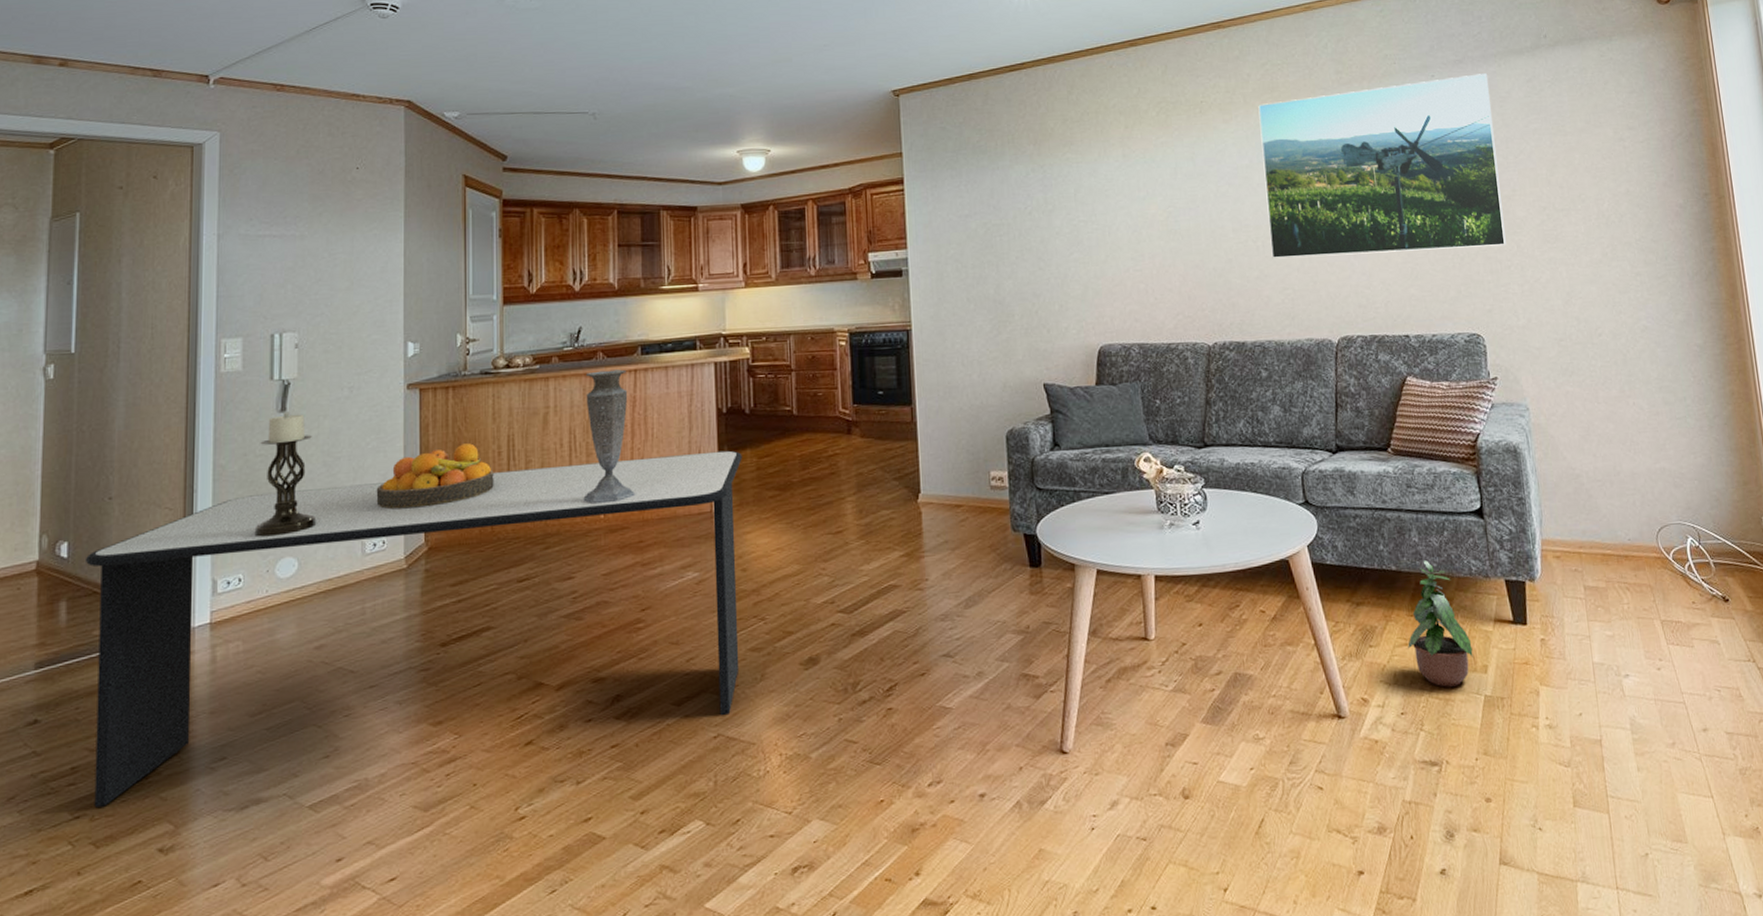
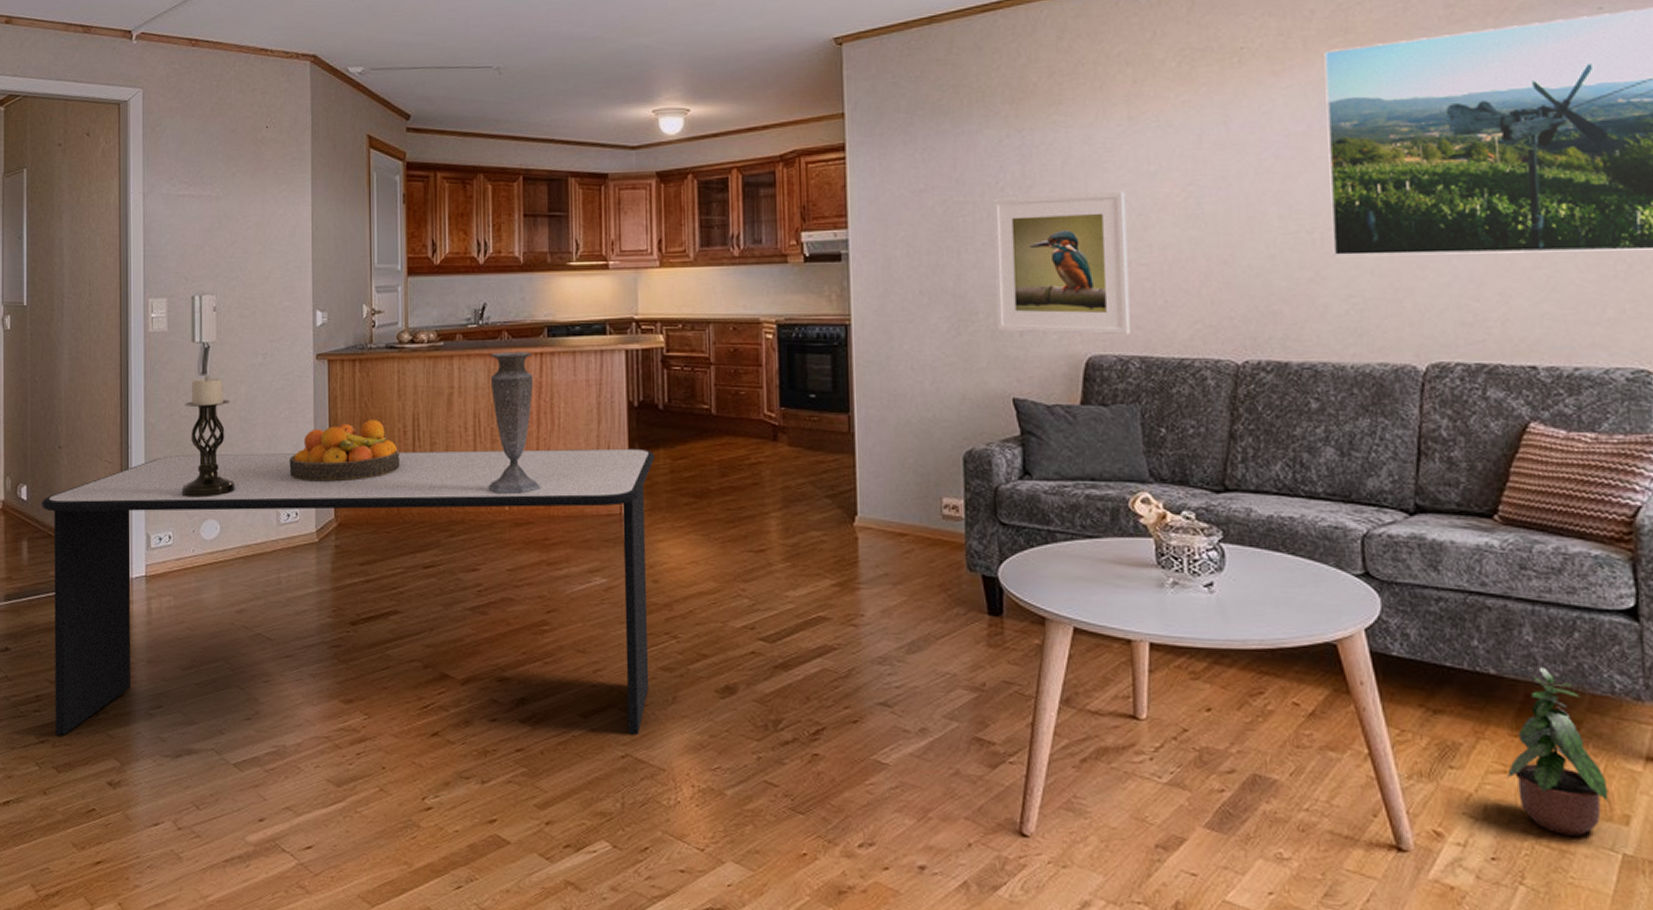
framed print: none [1022,212,1131,330] -> present [992,190,1130,336]

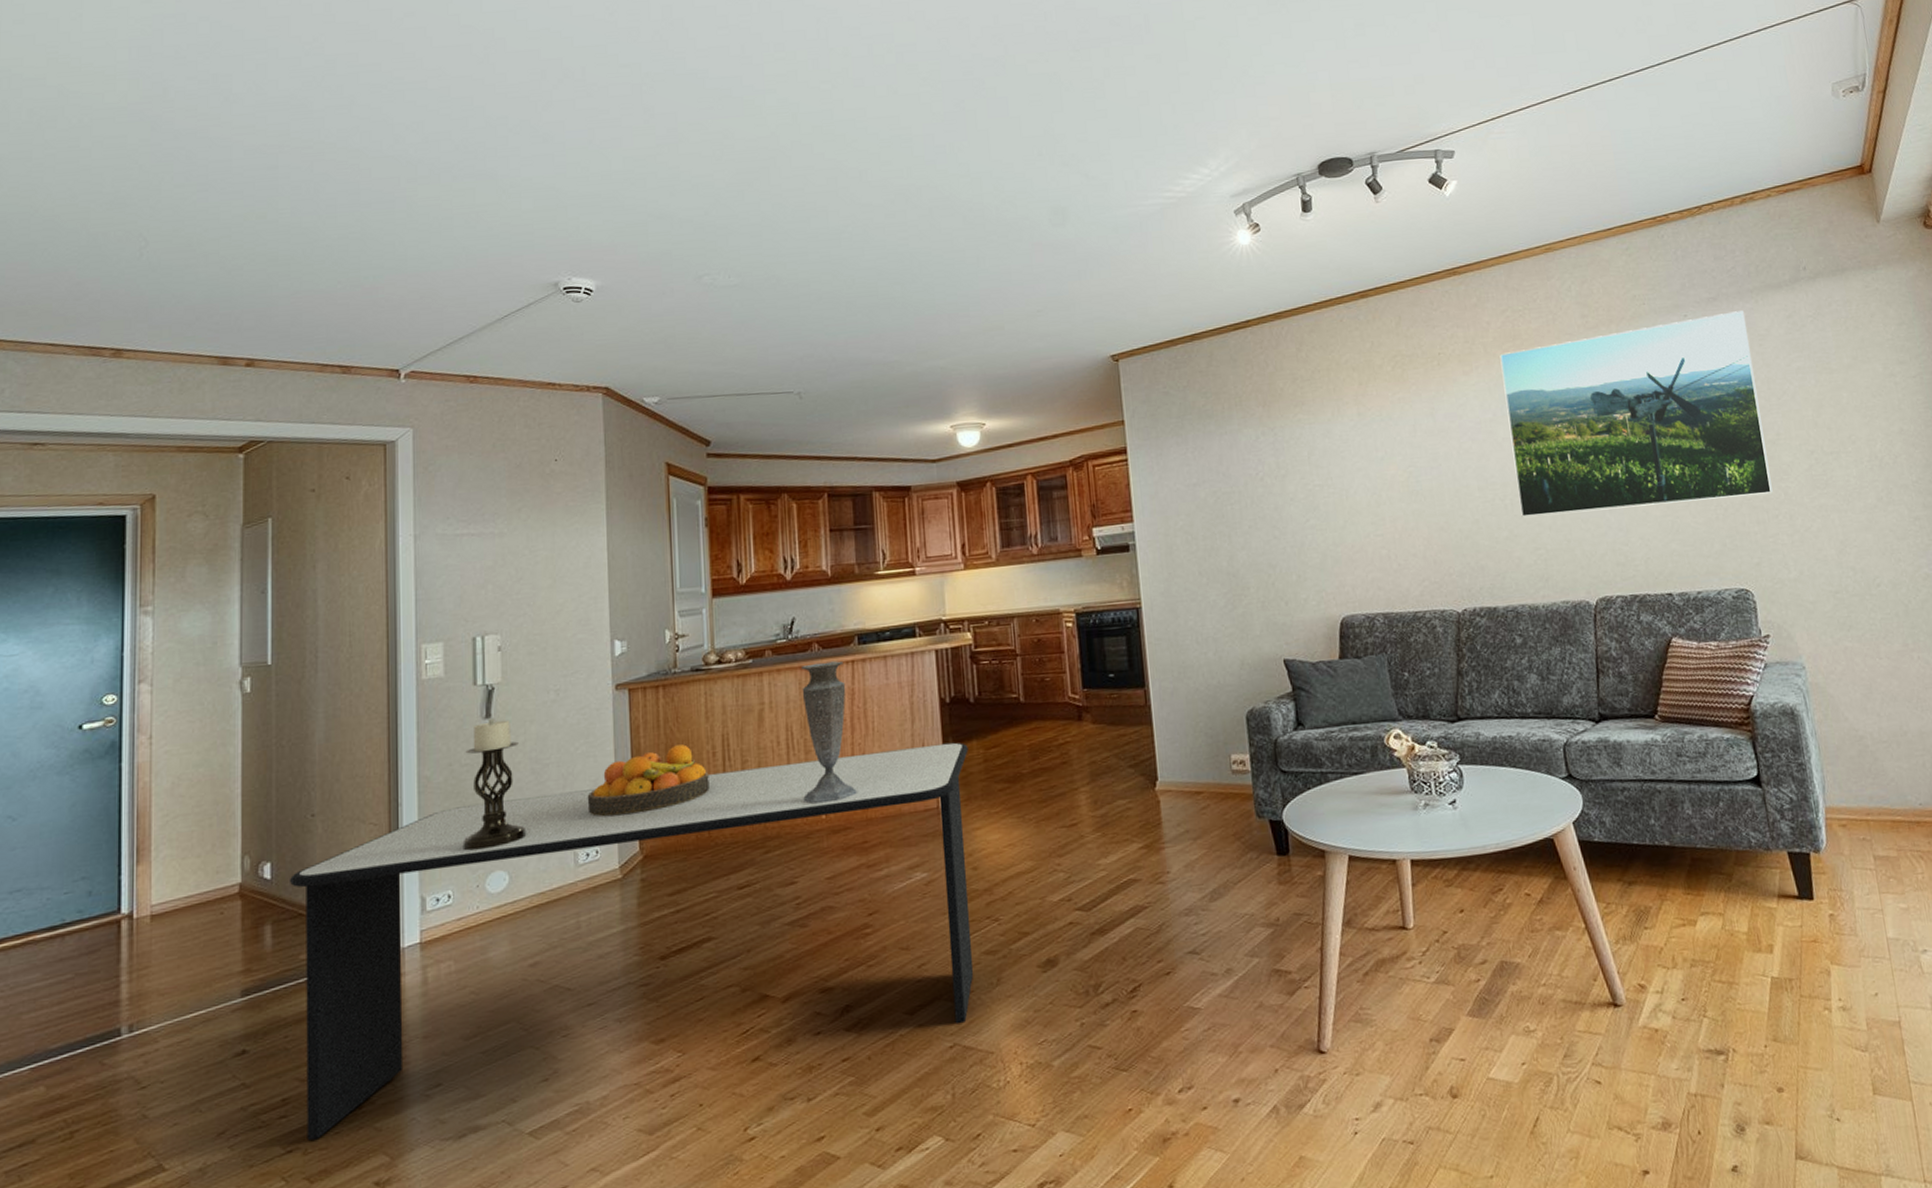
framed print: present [992,190,1130,336] -> none [1254,474,1374,603]
potted plant: present [1507,665,1609,836] -> none [1685,833,1757,970]

